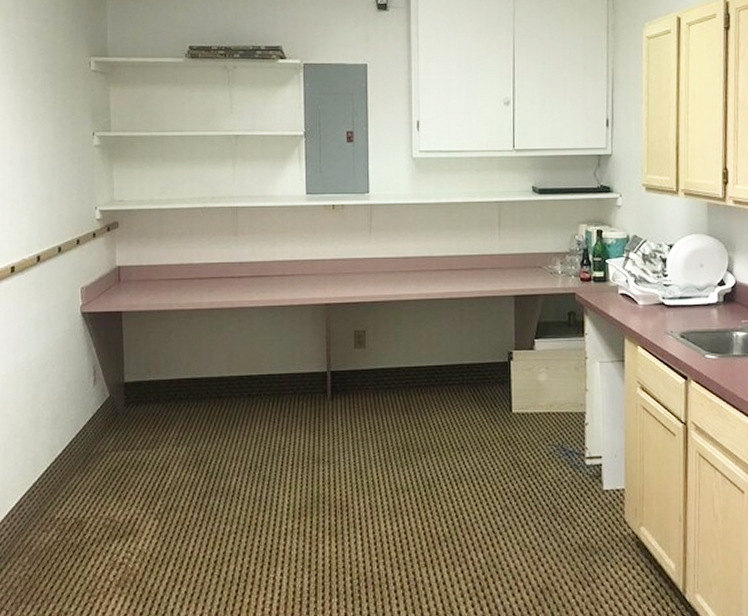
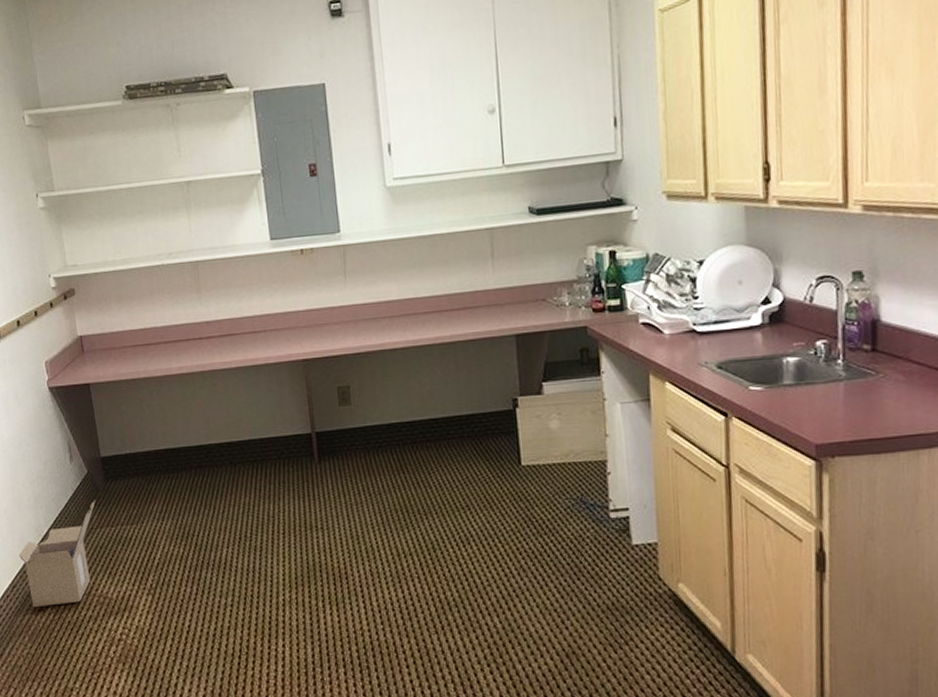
cardboard box: none [30,423,114,528] -> present [19,500,96,608]

